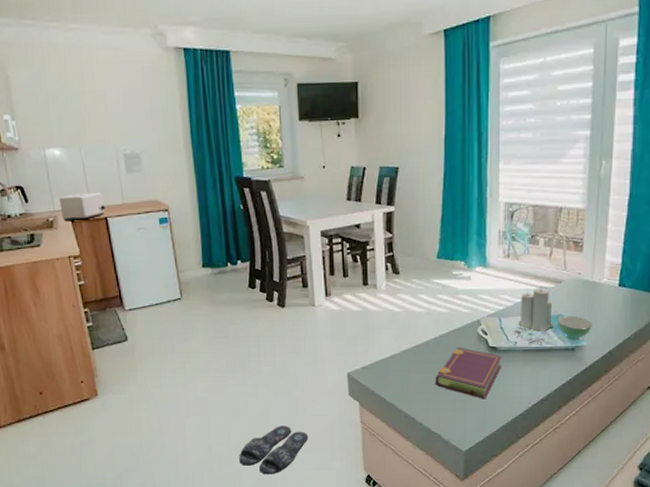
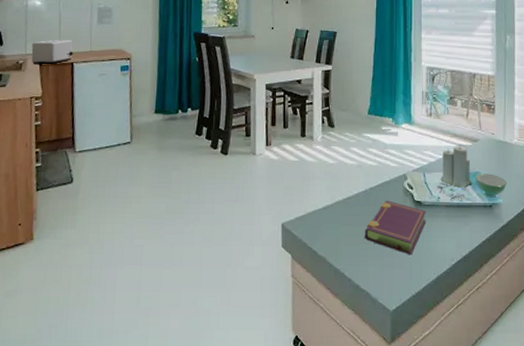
slippers: present [240,425,309,475] -> none [168,278,239,334]

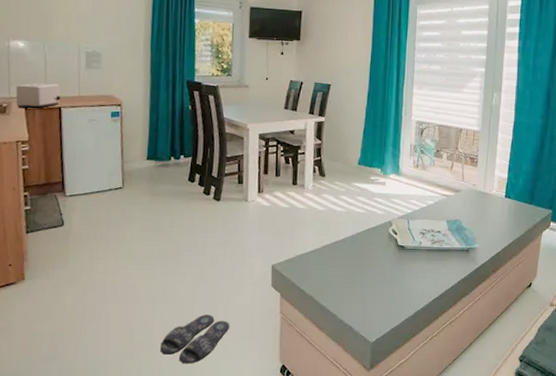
slippers: none [168,278,239,334] -> present [161,314,230,364]
book: present [364,200,427,255] -> none [349,245,409,294]
candle: present [441,145,472,188] -> none [423,195,452,234]
bowl: present [475,173,507,198] -> none [455,221,484,243]

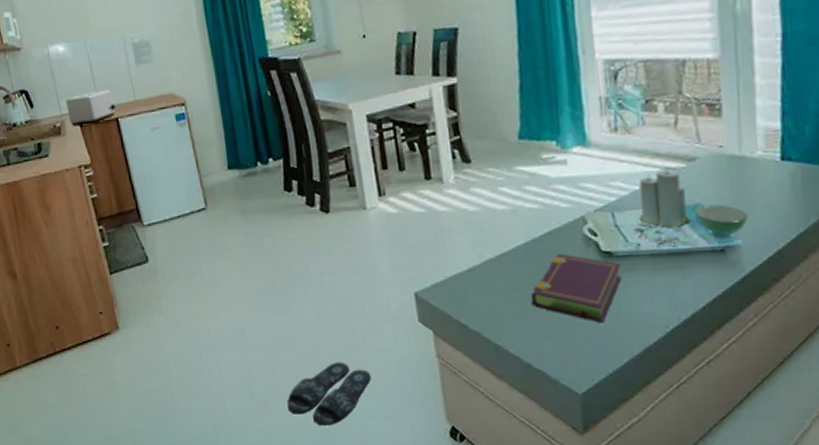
book: none [349,245,409,294] -> present [530,253,622,323]
candle: none [423,195,452,234] -> present [639,168,691,228]
bowl: none [455,221,484,243] -> present [694,204,748,239]

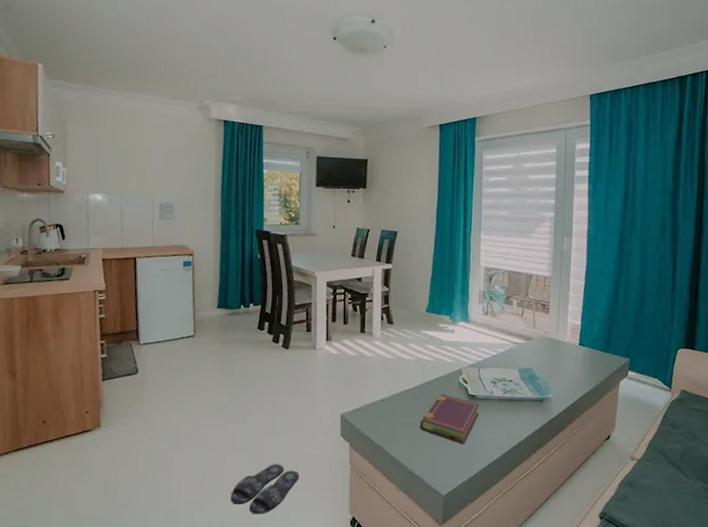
toaster: present [65,89,116,127] -> none [94,234,136,259]
candle: present [639,168,691,228] -> none [494,342,525,383]
bowl: present [694,204,748,239] -> none [527,369,557,393]

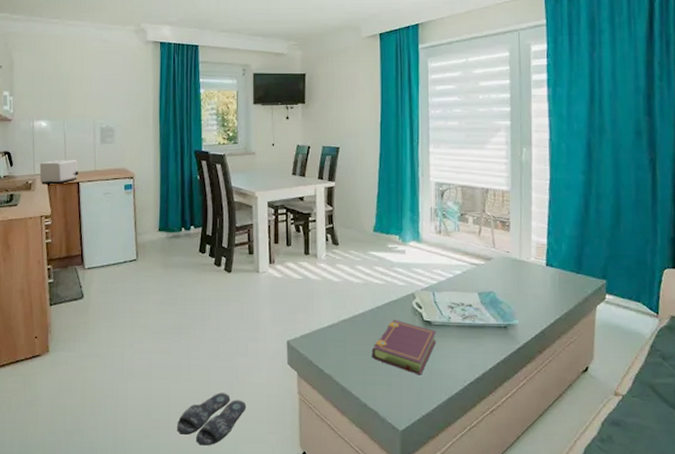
toaster: none [94,234,136,259] -> present [39,159,79,185]

